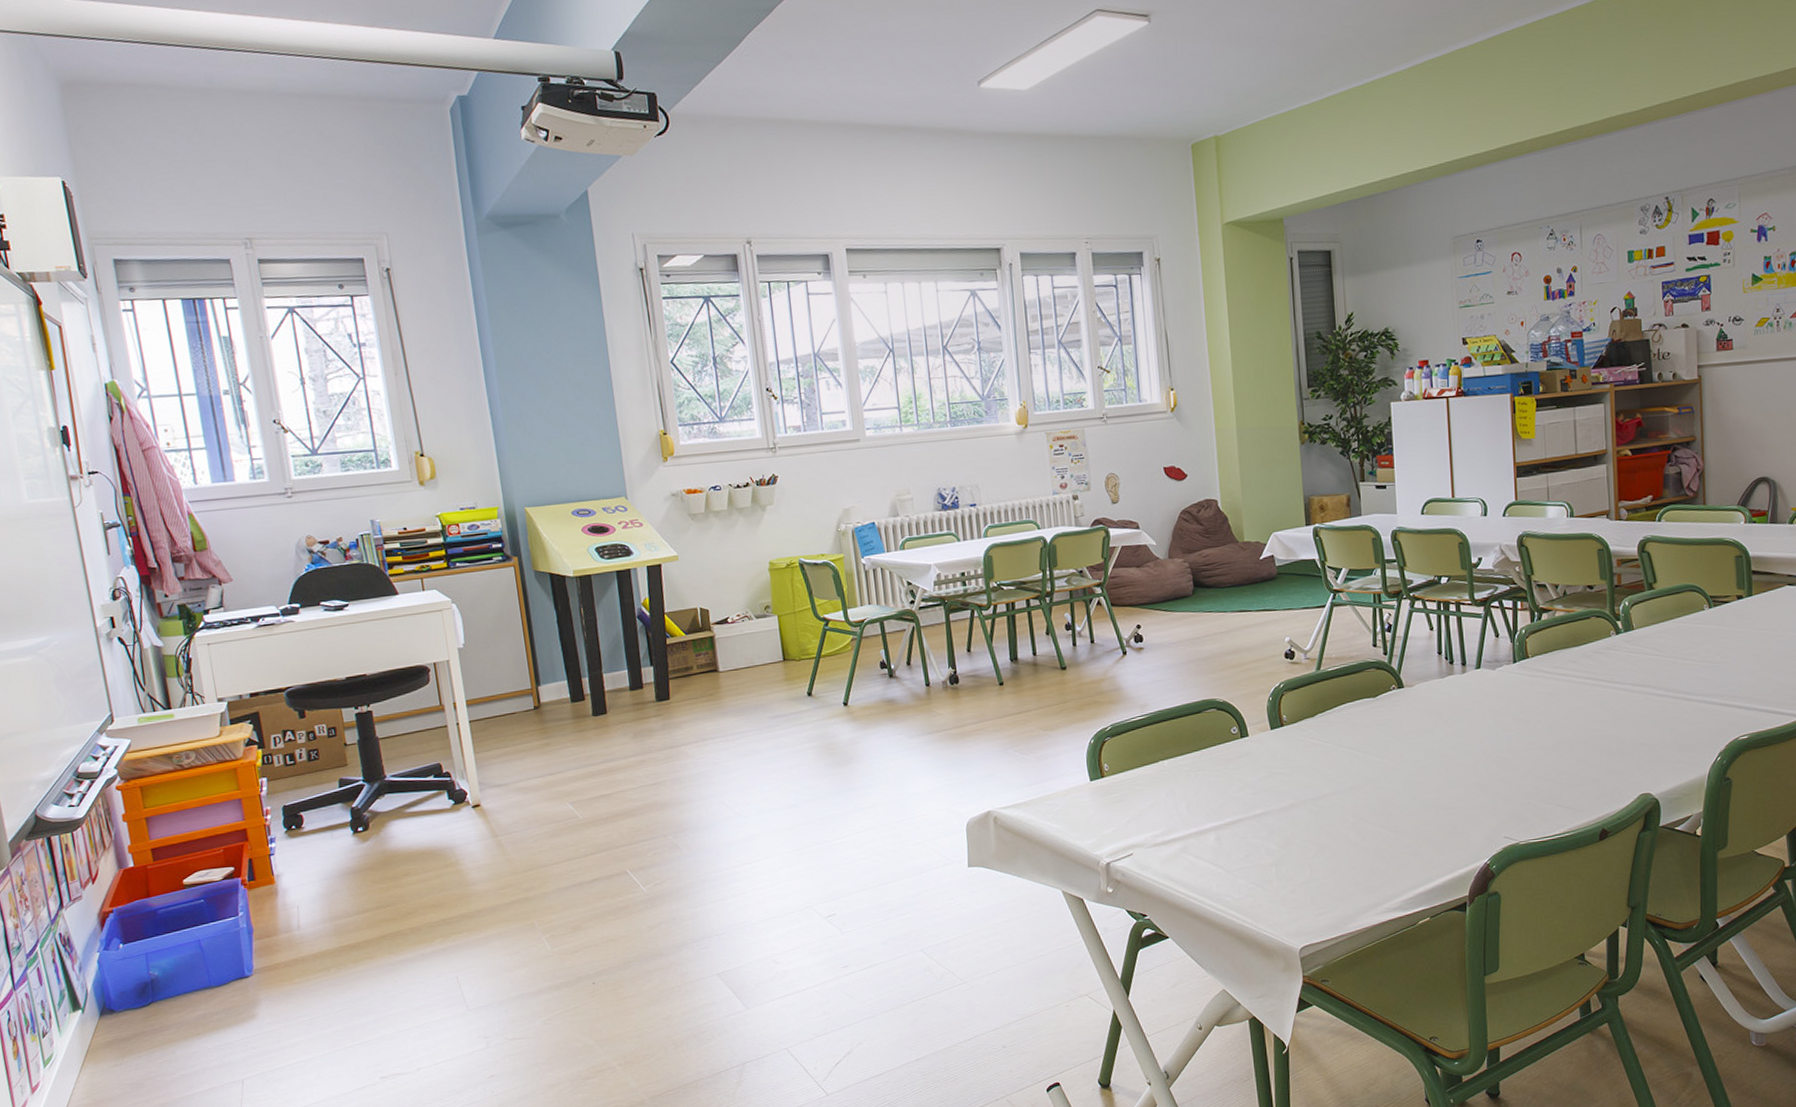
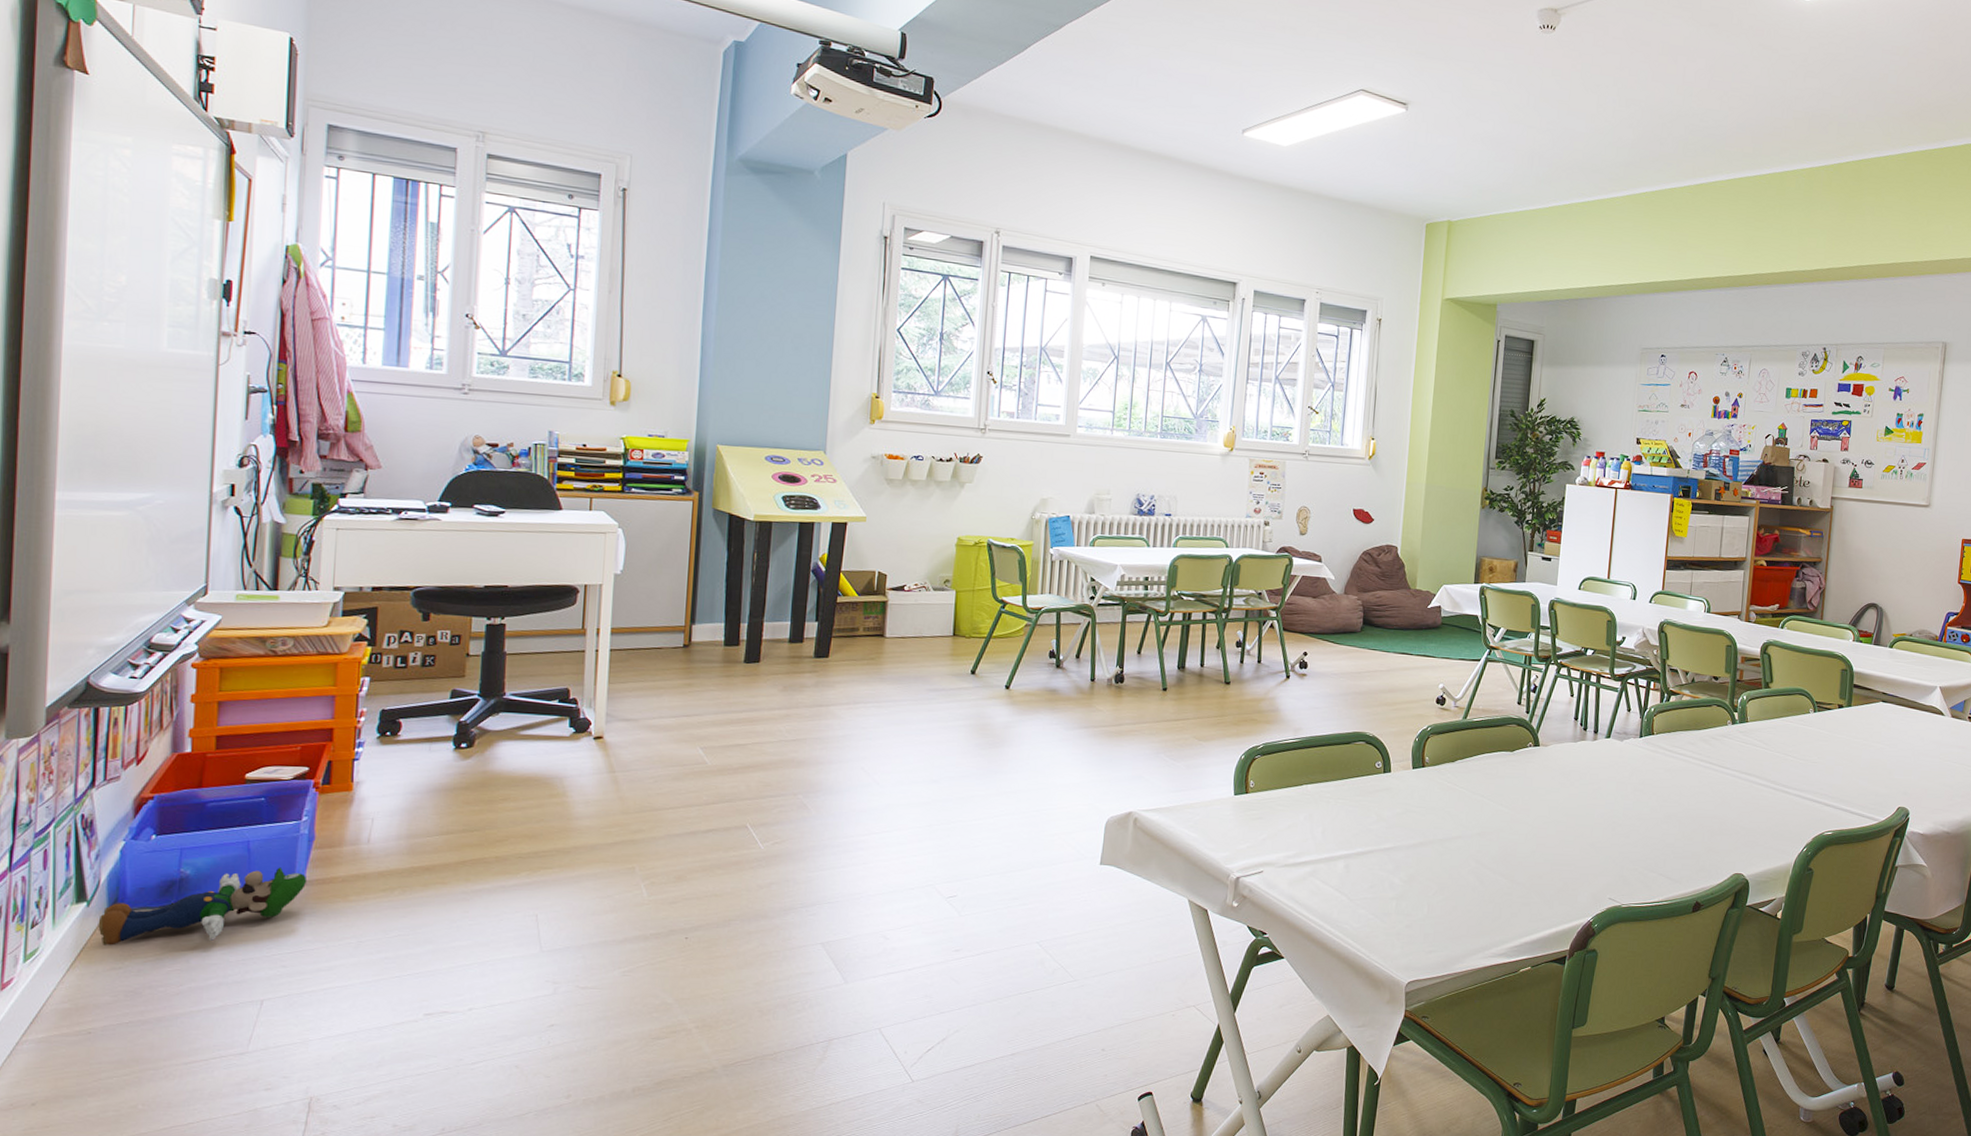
plush toy: none [94,960,256,1046] -> present [98,867,307,946]

